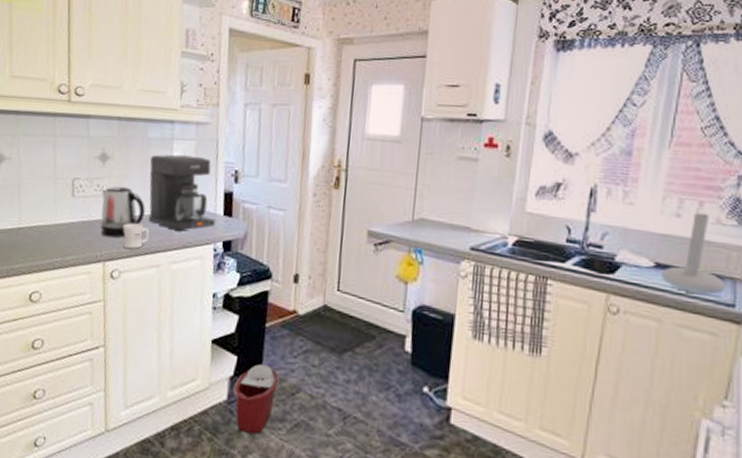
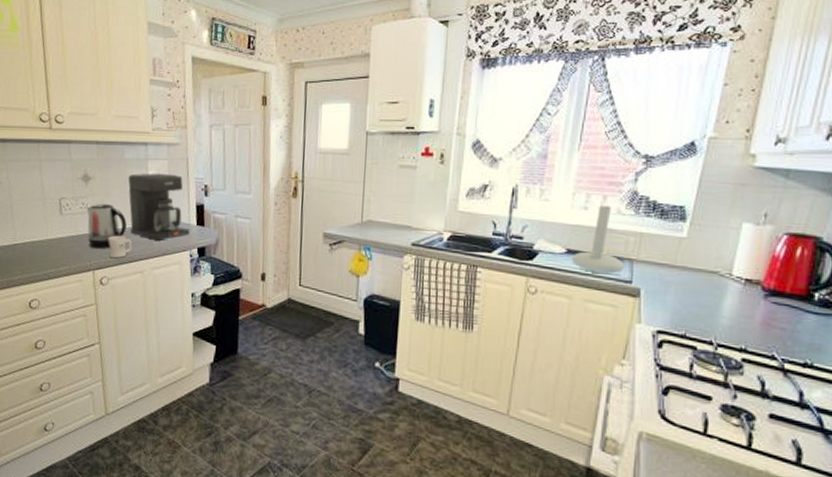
bucket: present [233,364,280,435] -> none [214,351,254,410]

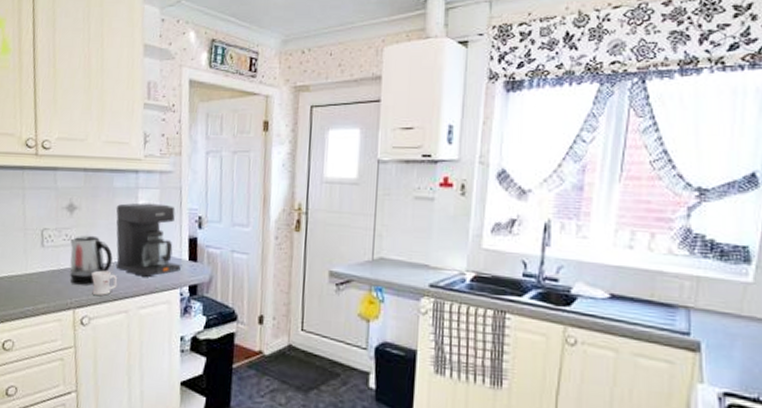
paper towel holder: present [572,205,625,275] -> none [617,244,681,325]

